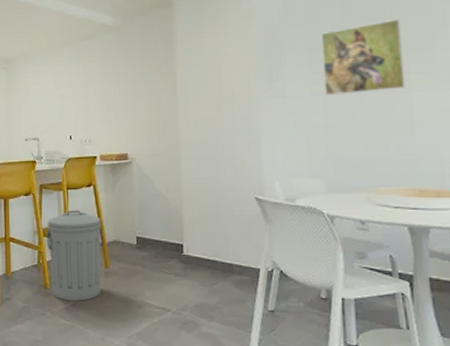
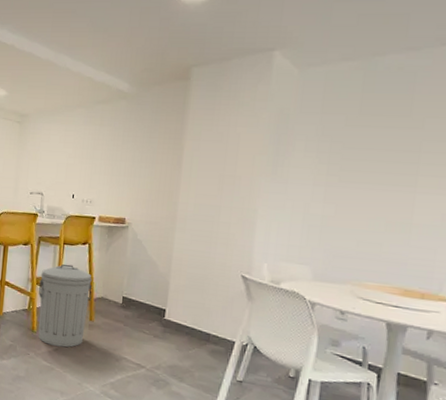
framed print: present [321,18,405,96] -> none [328,118,418,190]

